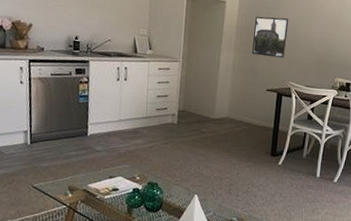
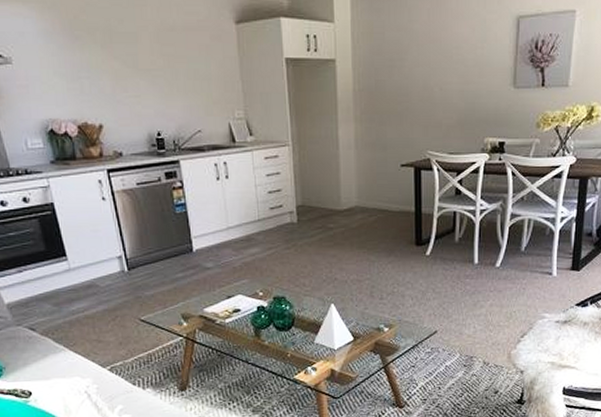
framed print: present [252,16,289,59] -> none [376,70,419,123]

